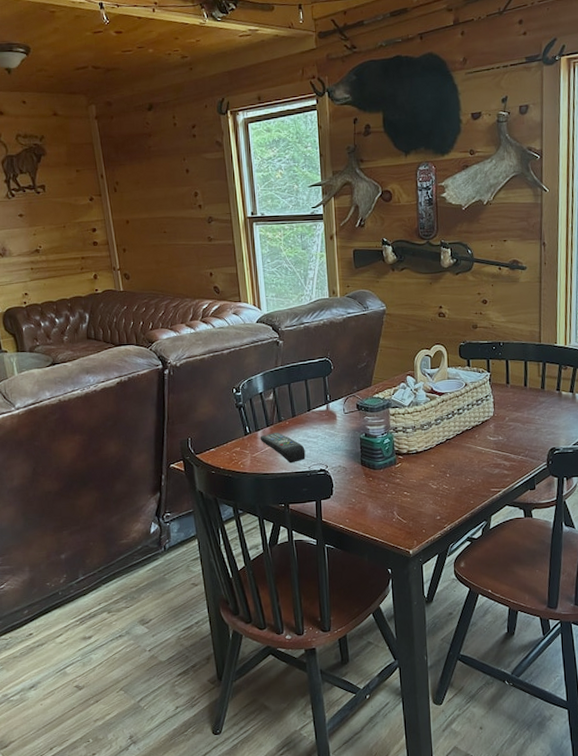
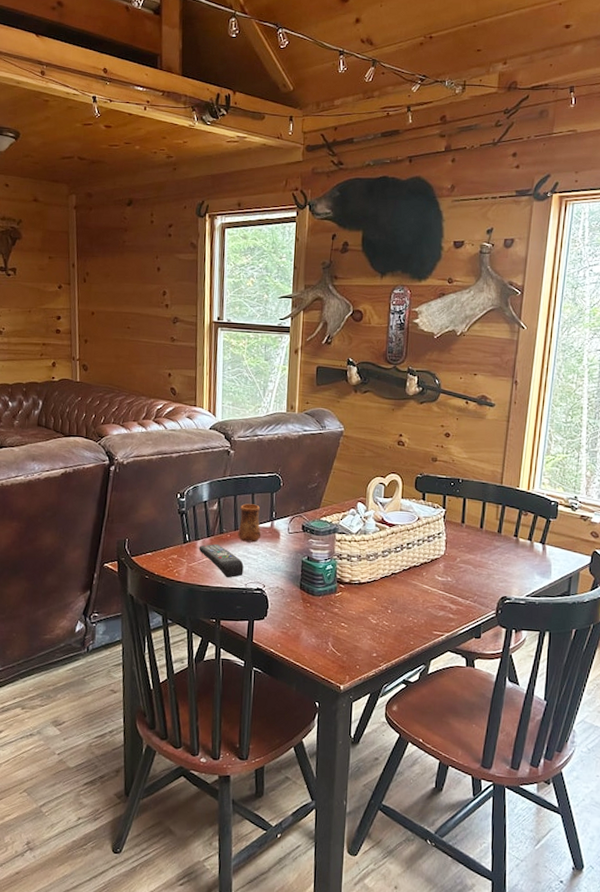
cup: none [295,390,319,427] -> present [238,503,262,542]

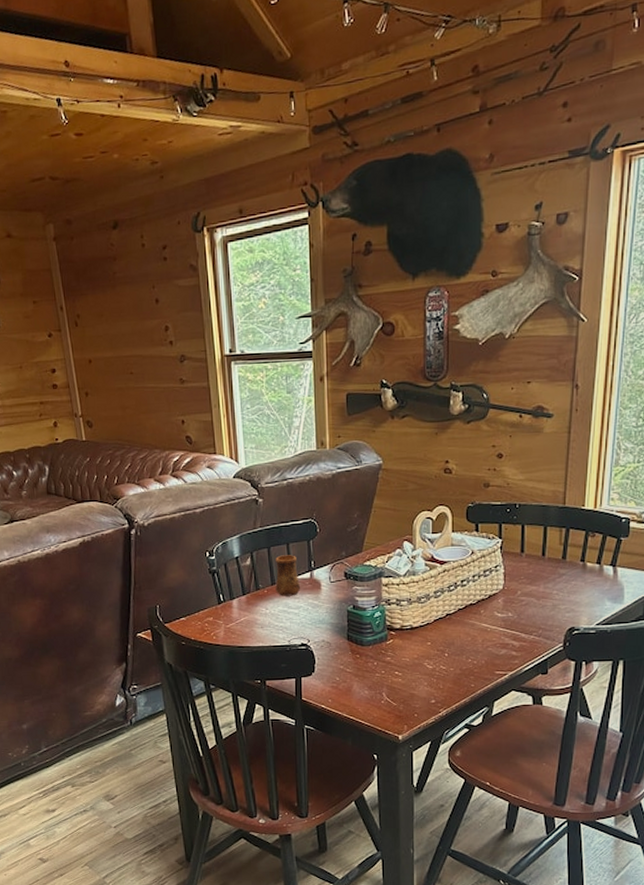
remote control: present [199,544,244,578] -> none [235,602,285,636]

